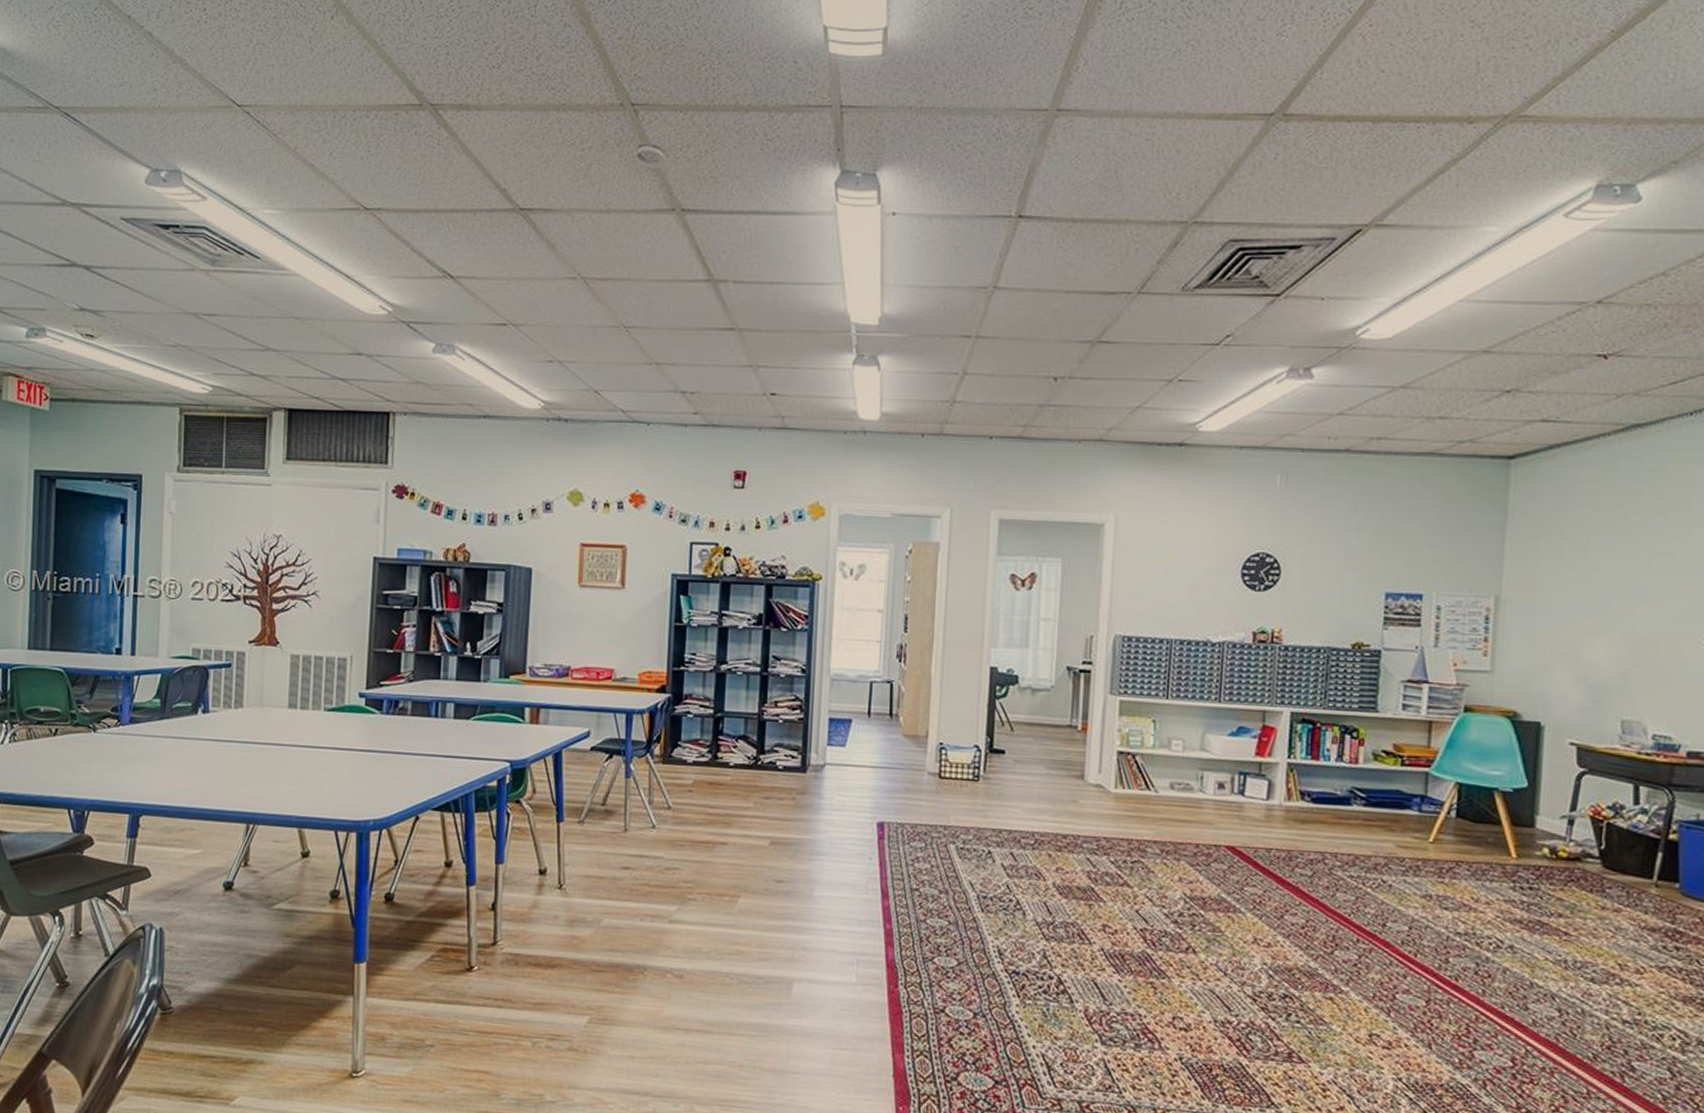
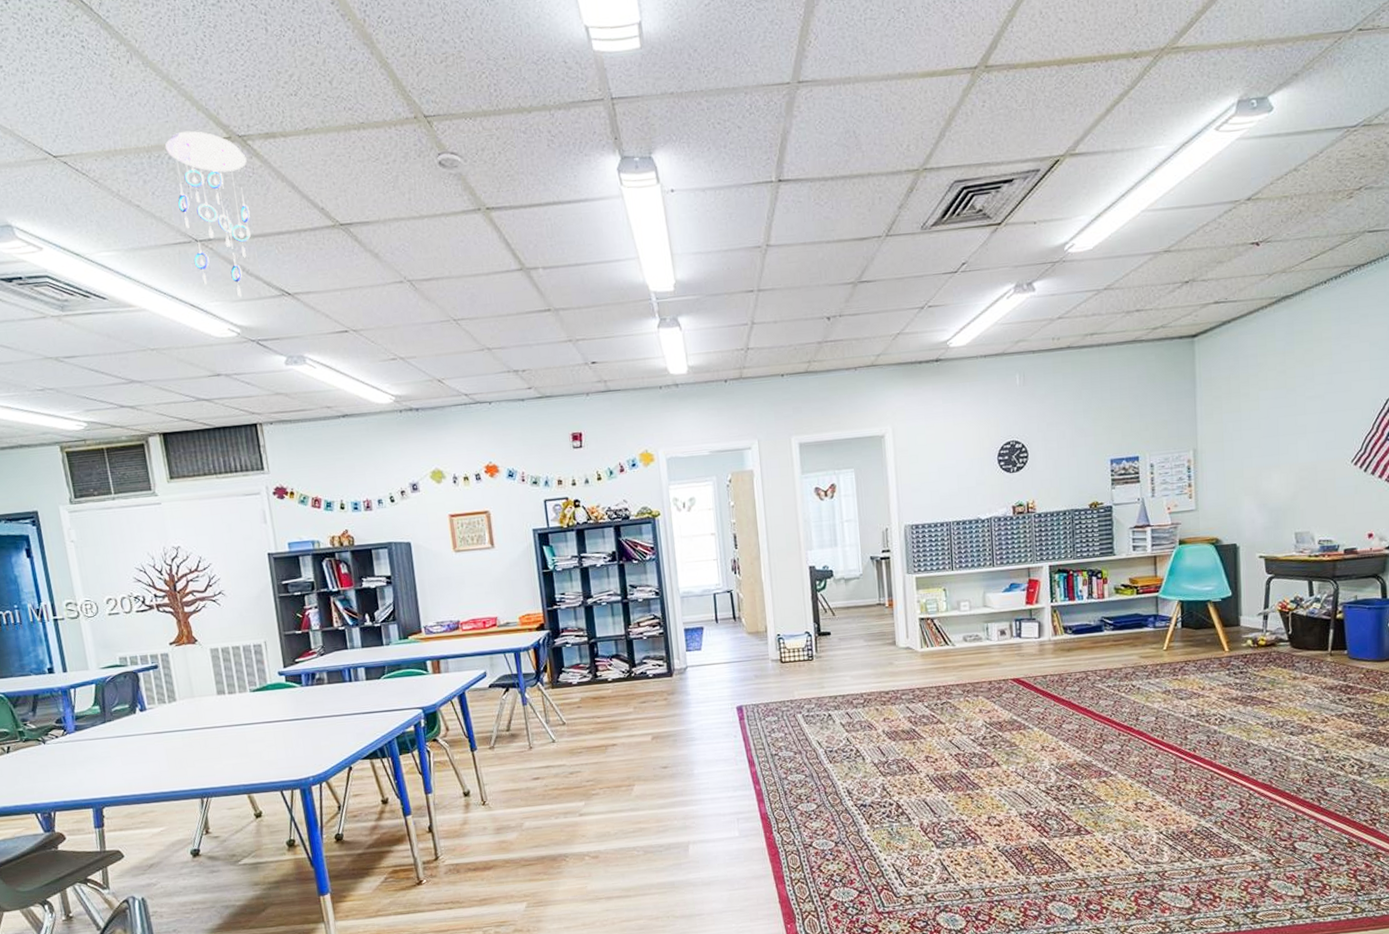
ceiling mobile: none [353,93,434,274] -> present [165,130,251,297]

